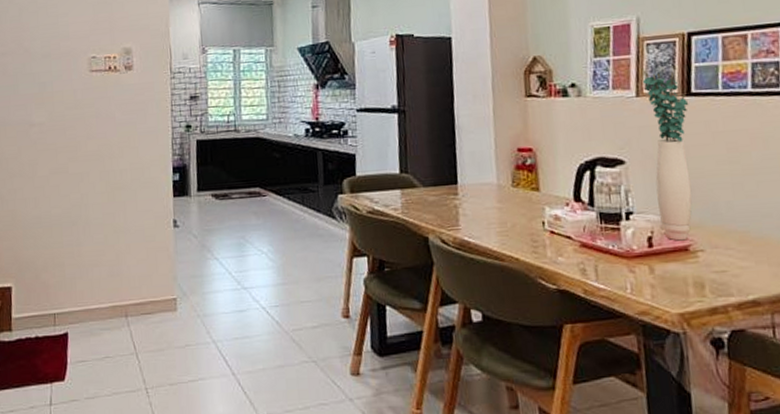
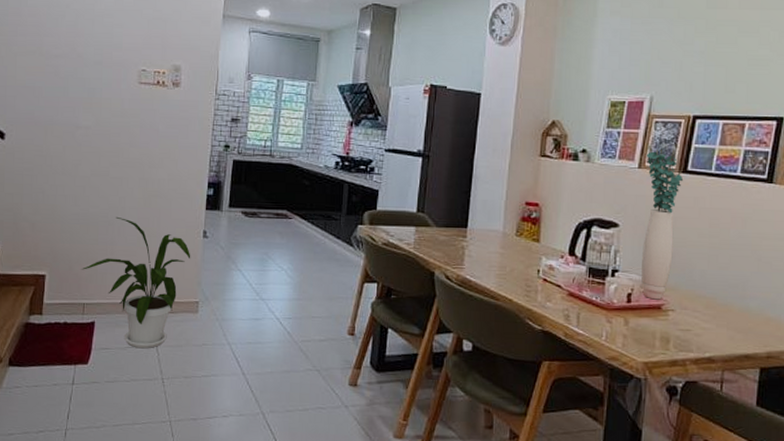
house plant: none [48,215,163,358] -> present [81,216,191,349]

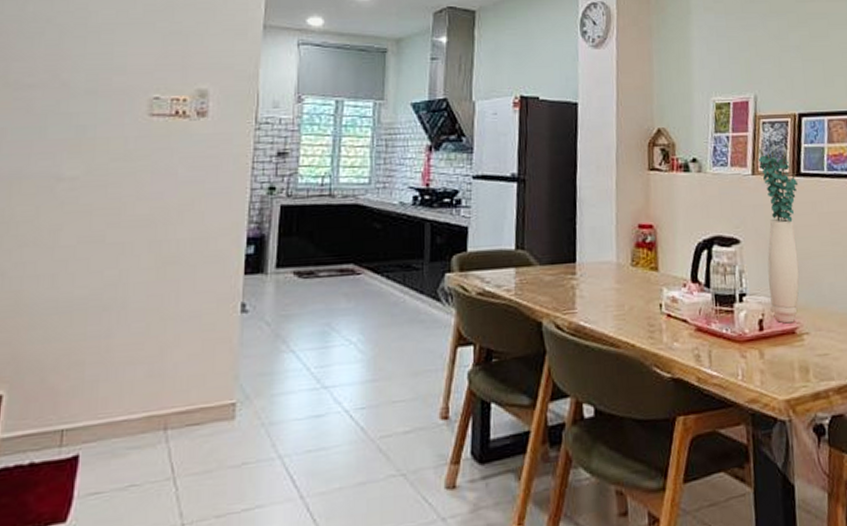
house plant: present [81,216,191,349] -> none [59,297,224,485]

